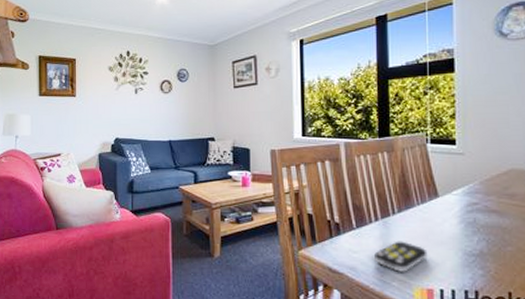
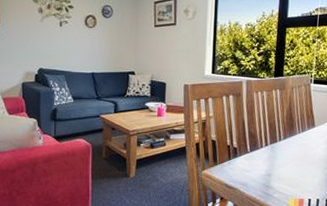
remote control: present [373,241,428,273] -> none [261,162,303,187]

